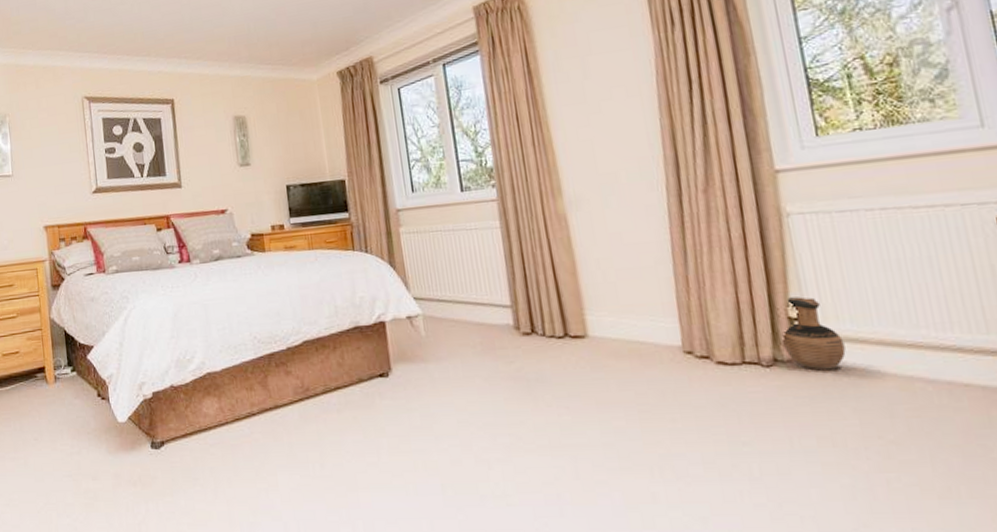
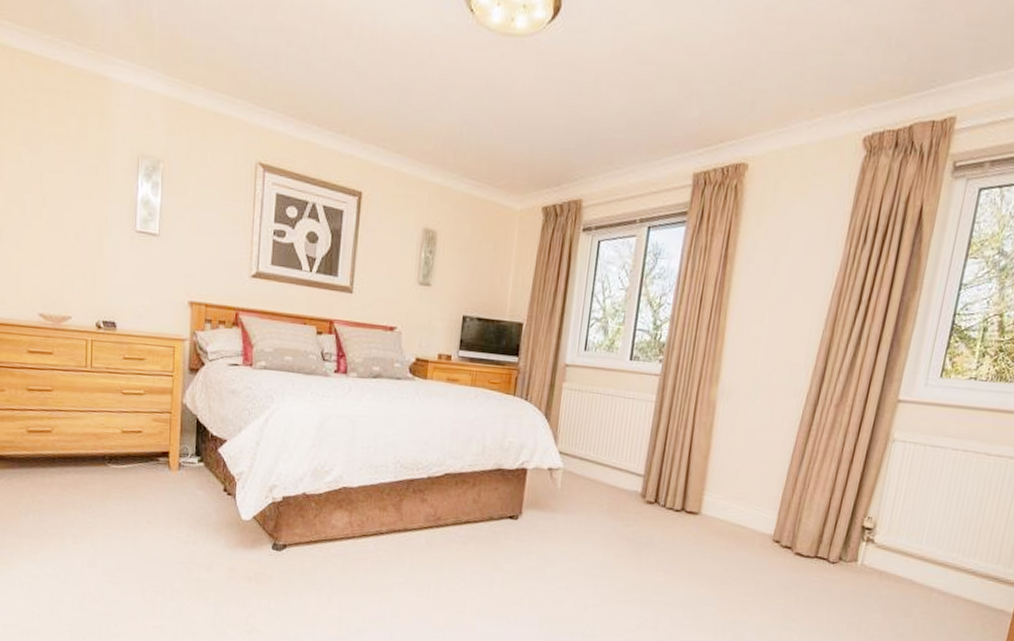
ceramic jug: present [781,297,846,371] -> none [849,510,896,574]

